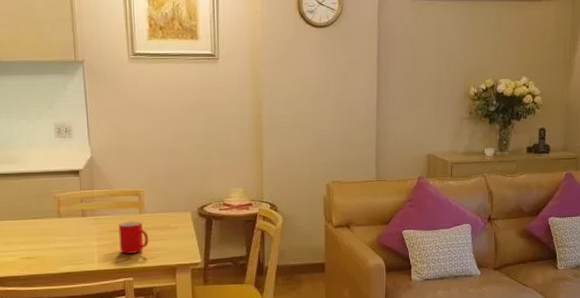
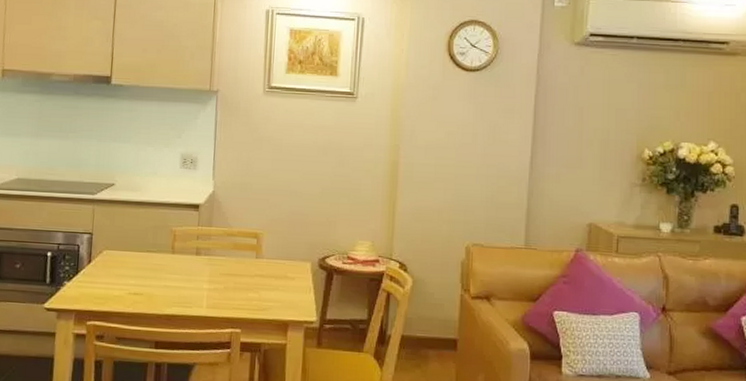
cup: present [118,221,149,254] -> none [230,265,263,302]

